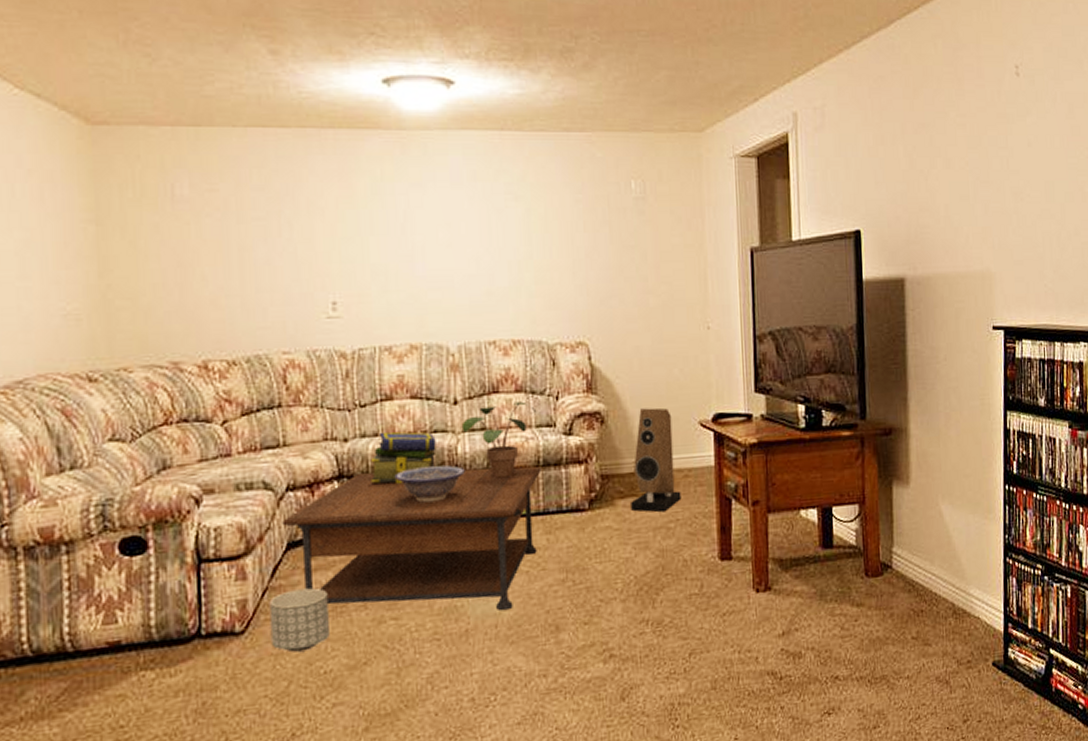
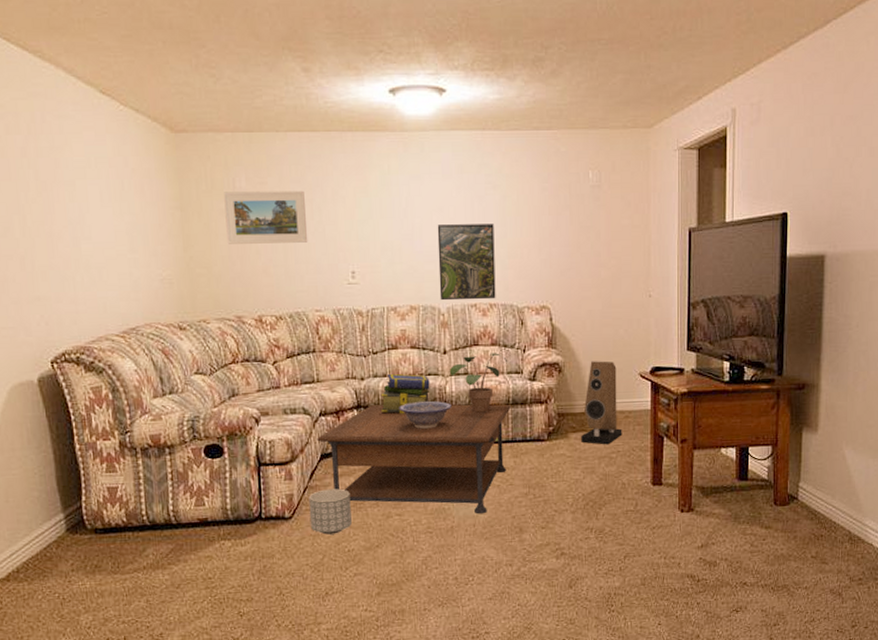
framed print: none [158,200,274,268] -> present [224,190,308,244]
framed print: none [444,242,520,338] -> present [437,224,496,301]

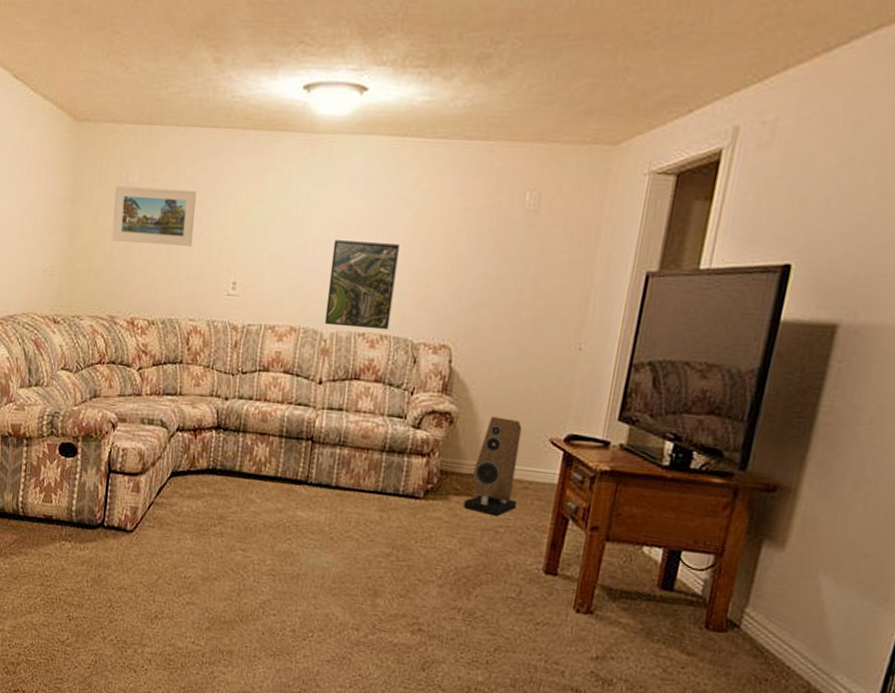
planter: present [308,488,352,535] -> none [150,508,196,557]
coffee table: present [317,404,511,514] -> none [170,428,386,568]
stack of books: present [381,373,431,414] -> none [241,397,300,443]
decorative bowl: present [398,401,452,429] -> none [260,431,319,464]
potted plant: present [449,353,508,413] -> none [321,390,392,455]

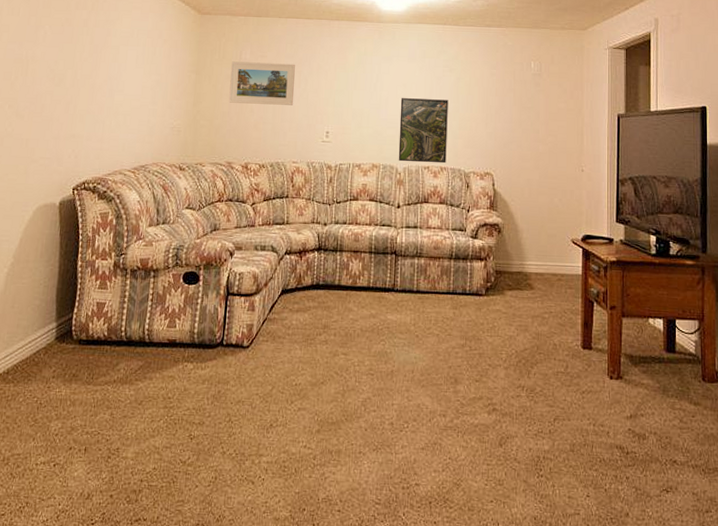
speaker: present [464,416,522,517] -> none [516,225,555,305]

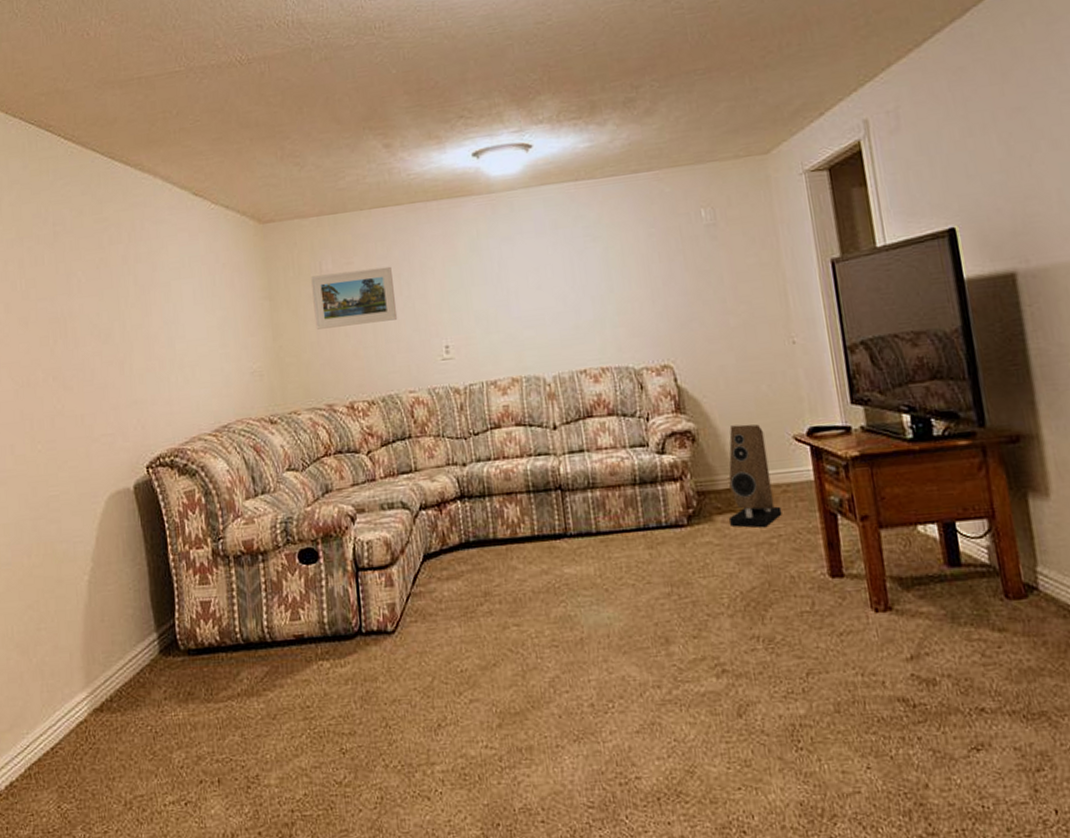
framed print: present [398,98,448,164] -> none [534,279,608,370]
speaker: none [516,225,555,305] -> present [729,424,782,528]

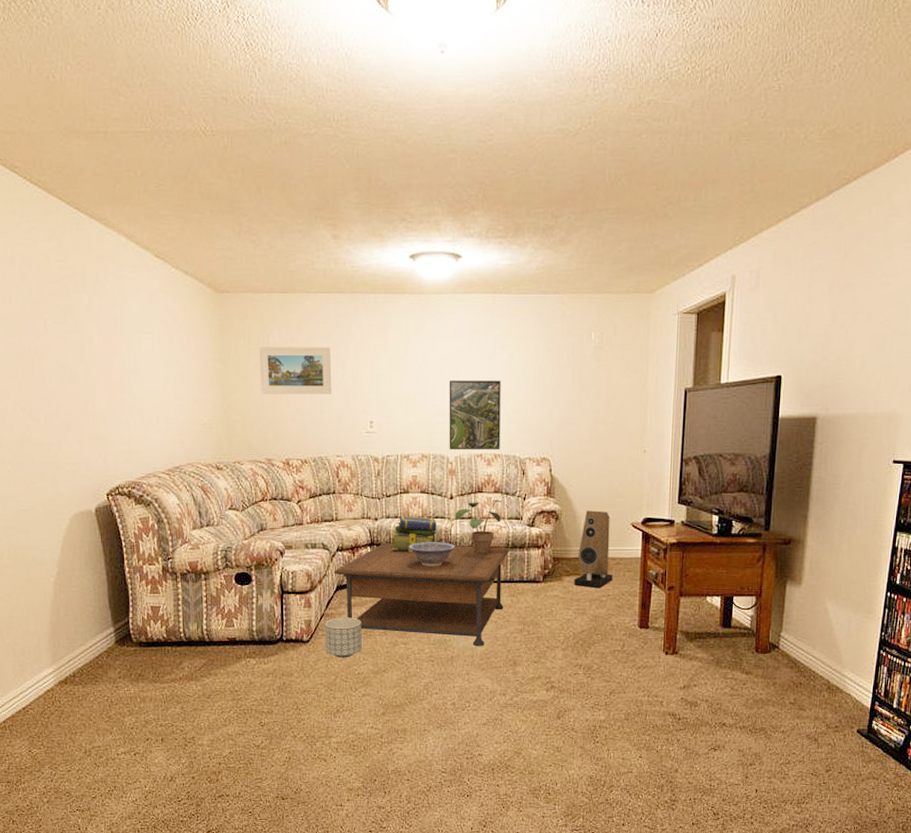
planter: none [412,595,463,651] -> present [324,617,362,658]
coffee table: none [418,484,641,622] -> present [334,543,510,647]
stack of books: none [486,455,543,503] -> present [392,515,438,553]
decorative bowl: none [507,485,568,519] -> present [407,542,456,567]
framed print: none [534,279,608,370] -> present [449,380,501,450]
potted plant: none [561,424,630,496] -> present [455,500,509,554]

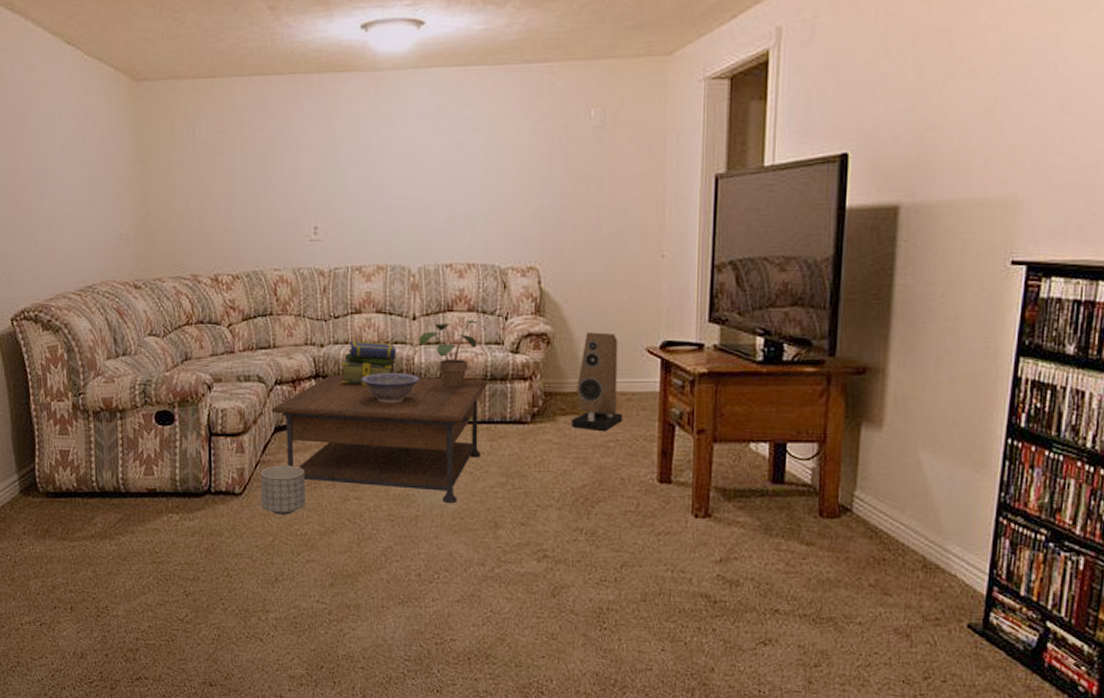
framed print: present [259,347,332,394] -> none [183,139,269,198]
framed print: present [449,380,501,450] -> none [410,172,475,260]

